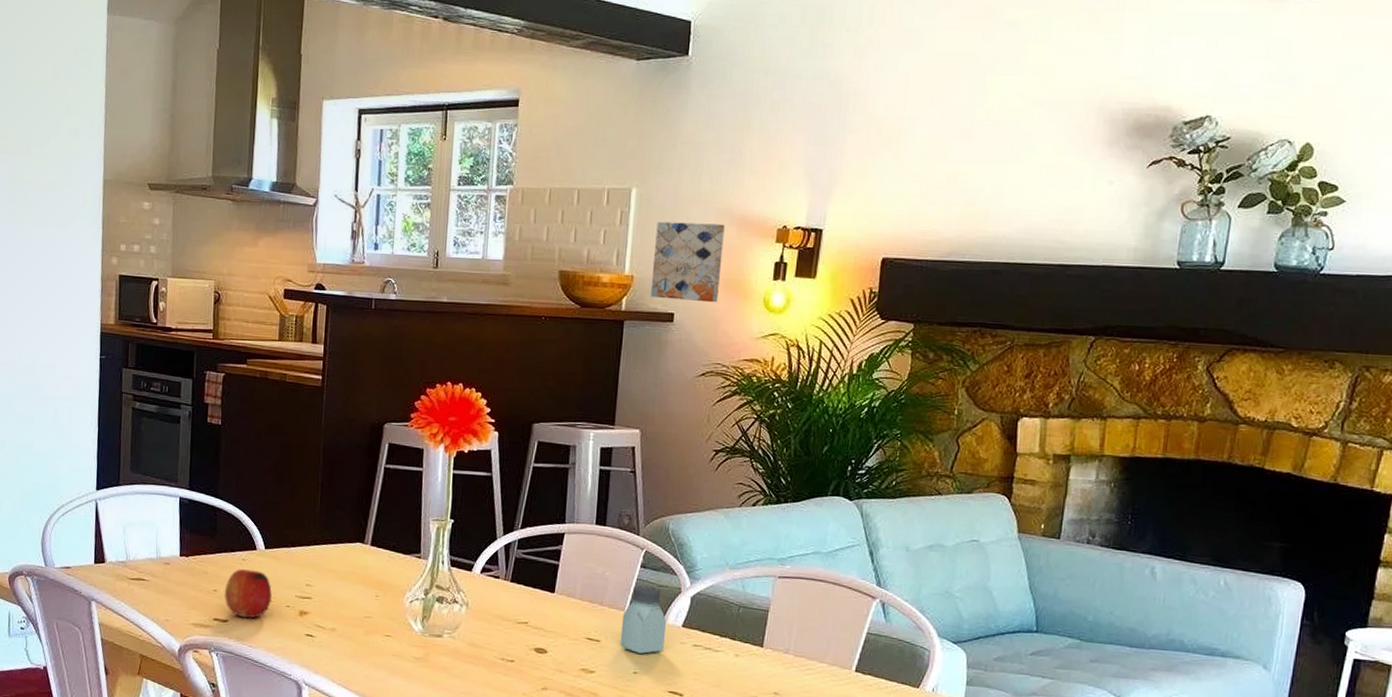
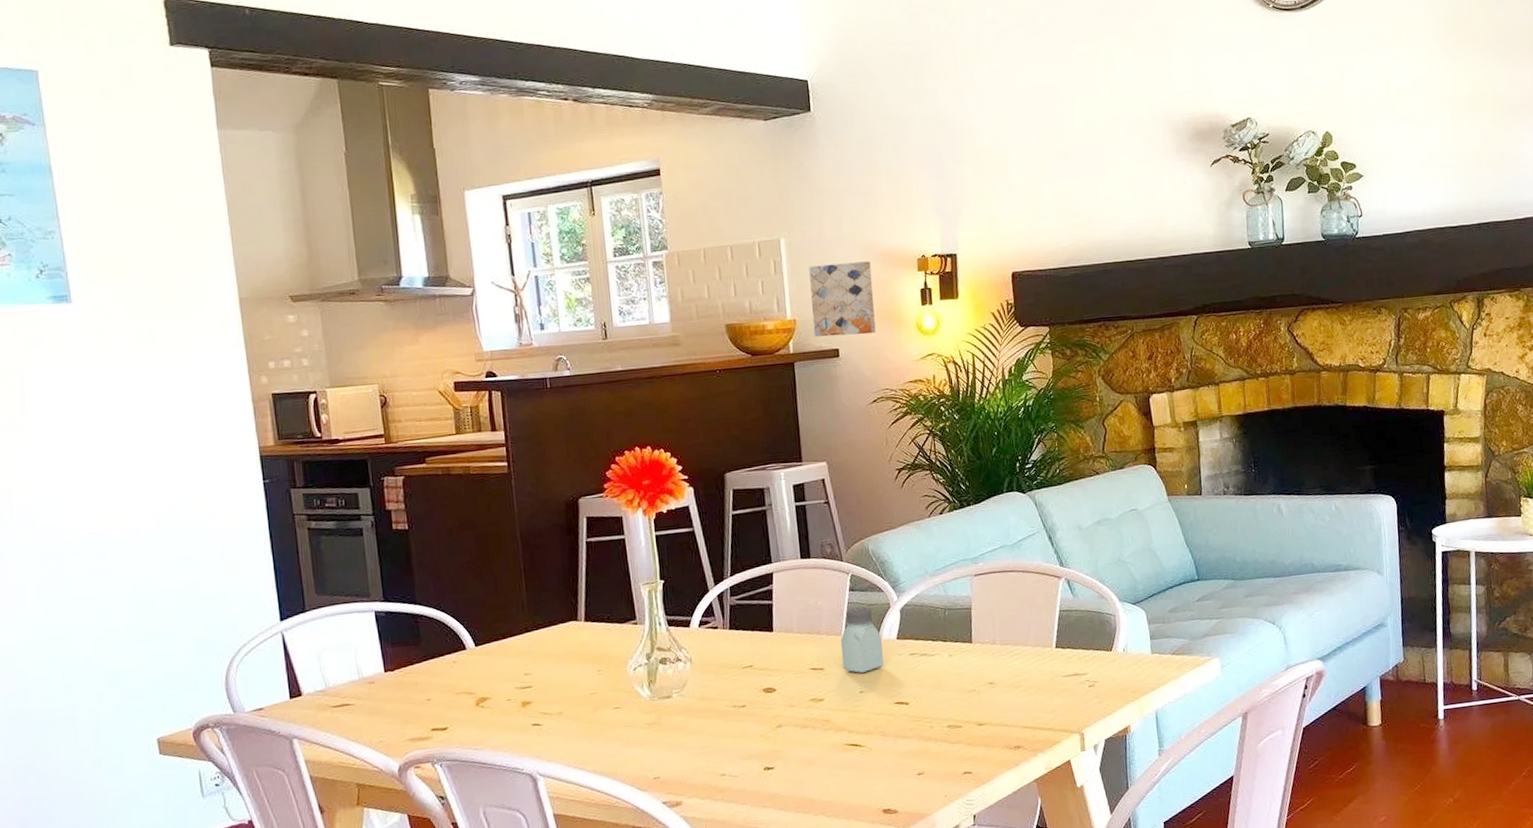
fruit: present [225,569,273,618] -> none [439,670,491,722]

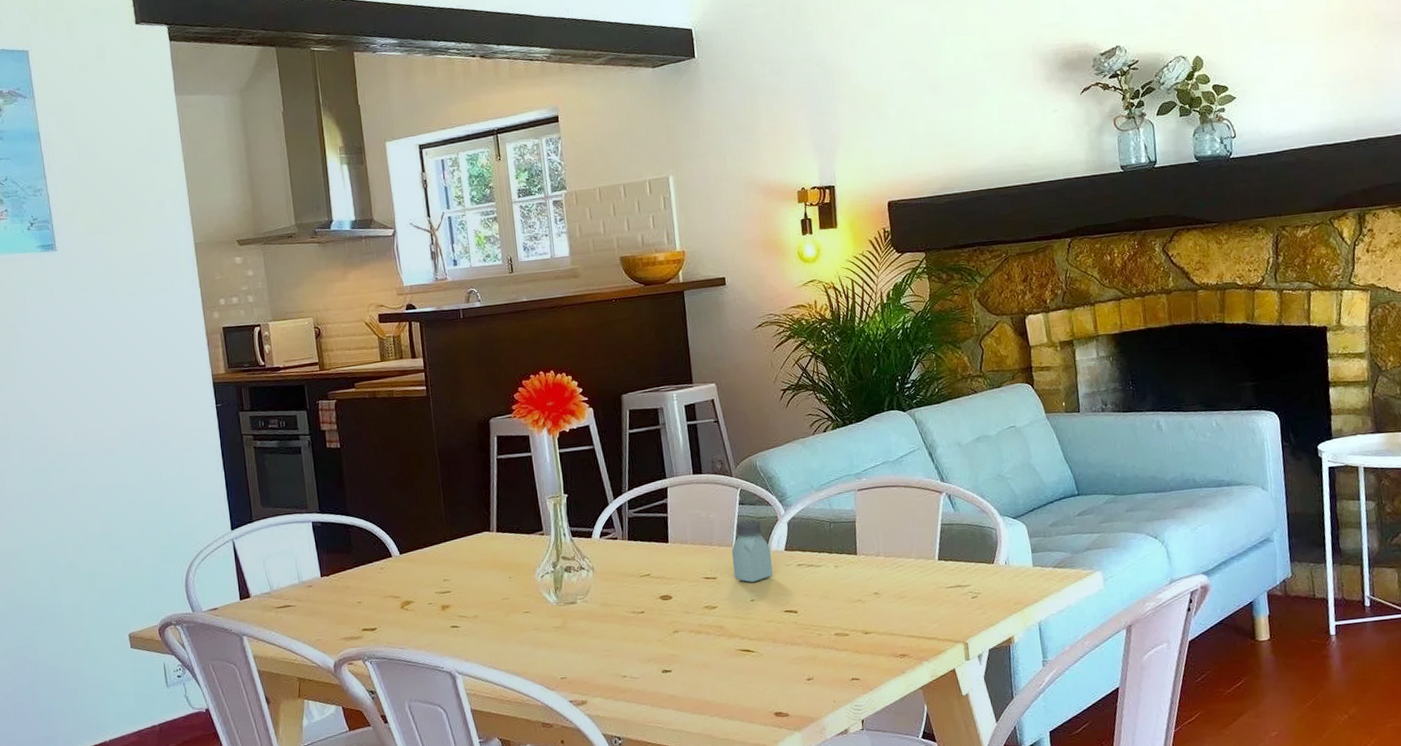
wall art: present [808,261,876,337] -> none [696,195,760,267]

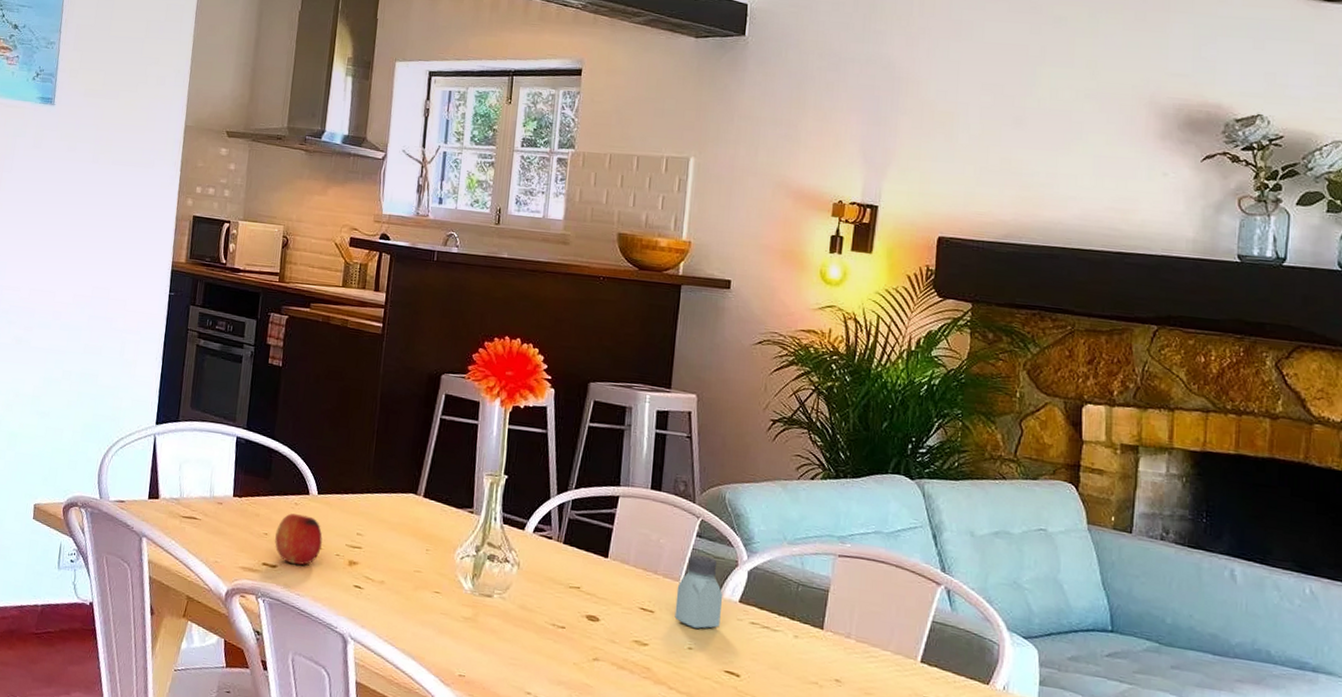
fruit: none [368,576,414,623] -> present [275,513,323,565]

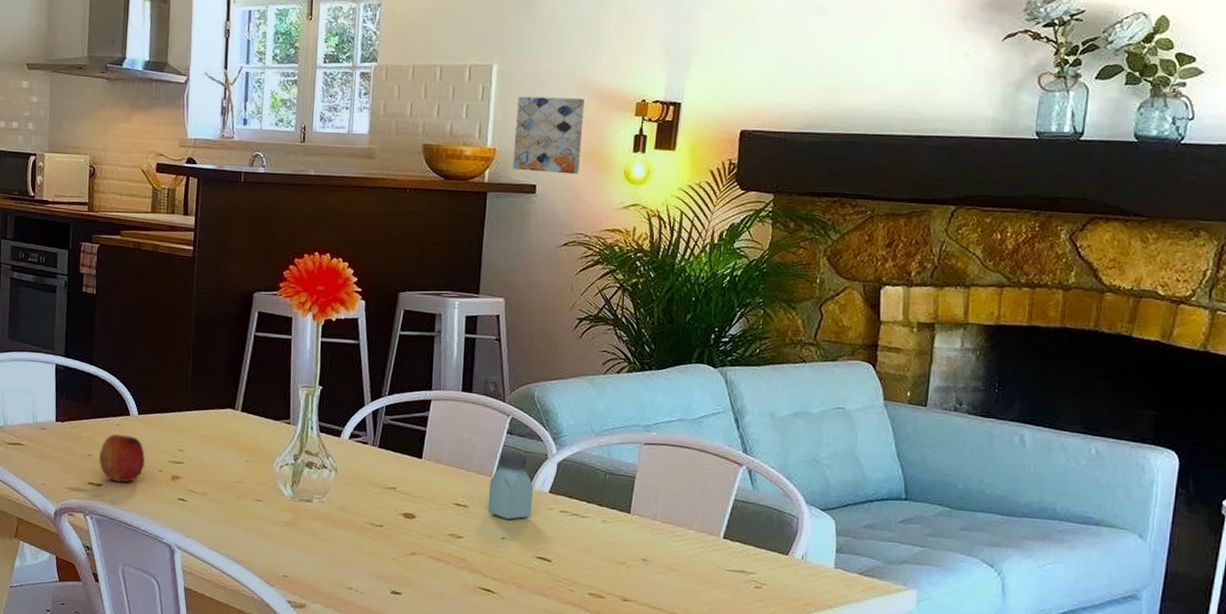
wall art: none [707,190,781,272] -> present [512,96,585,175]

